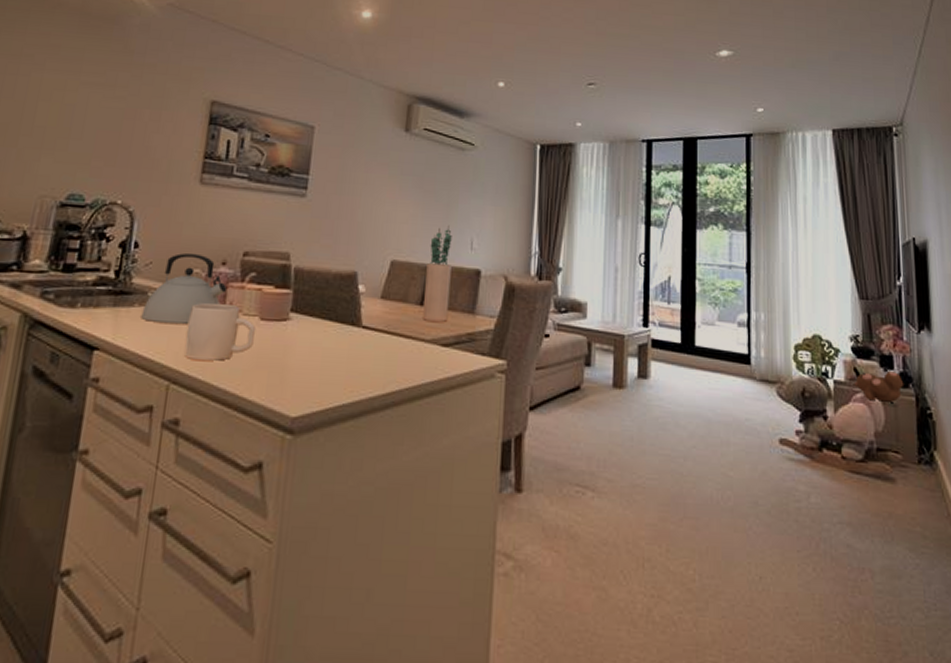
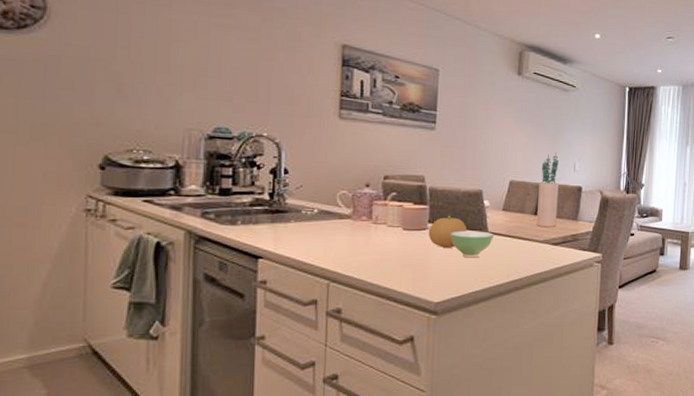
kettle: present [141,253,228,324] -> none [298,177,373,235]
mug: present [184,303,257,362] -> none [339,217,400,264]
fruit: none [289,302,336,345] -> present [428,215,467,248]
bowl: none [314,322,370,360] -> present [449,230,495,258]

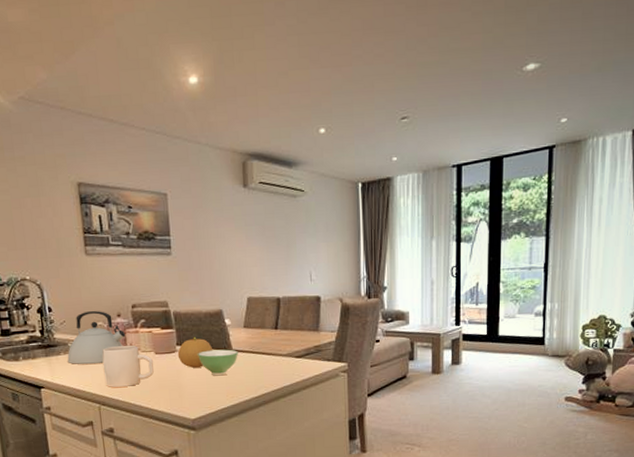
kettle: none [298,177,373,235] -> present [67,310,126,364]
mug: none [339,217,400,264] -> present [102,345,154,388]
vase: present [537,152,559,228] -> none [276,263,298,342]

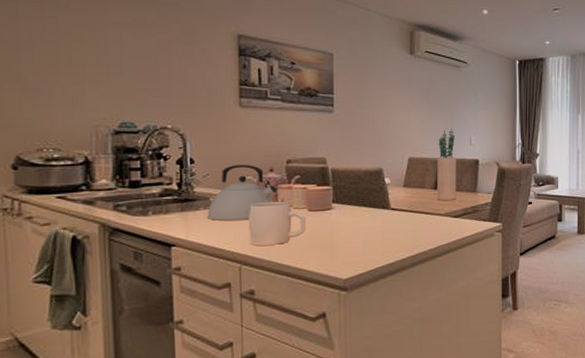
fruit: present [177,336,212,368] -> none [333,194,370,226]
bowl: present [197,349,239,376] -> none [353,208,397,235]
vase: none [276,263,298,342] -> present [437,127,456,201]

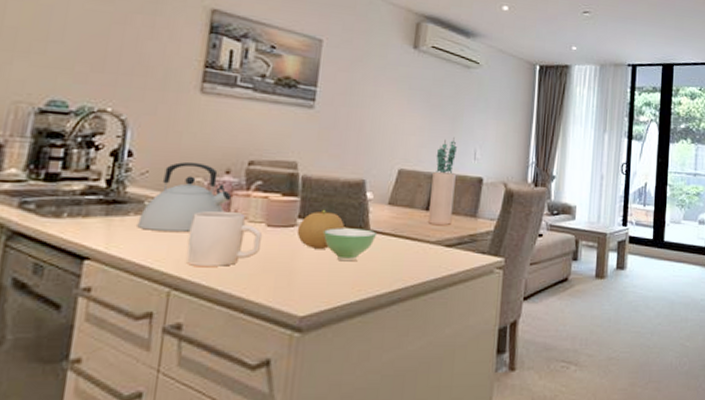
fruit: none [333,194,370,226] -> present [296,209,344,249]
bowl: none [353,208,397,235] -> present [322,228,378,262]

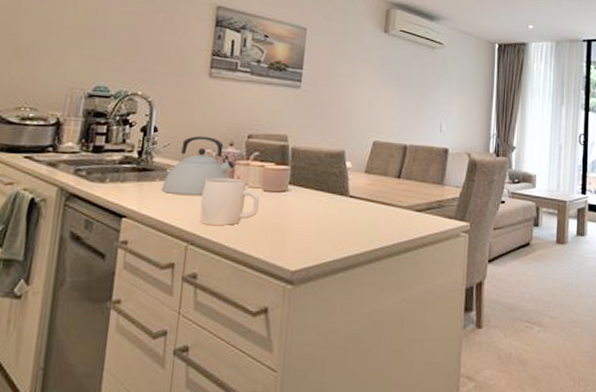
fruit: present [296,209,344,249] -> none [288,176,328,212]
bowl: present [322,228,378,262] -> none [309,193,356,224]
vase: present [428,136,457,226] -> none [400,111,424,193]

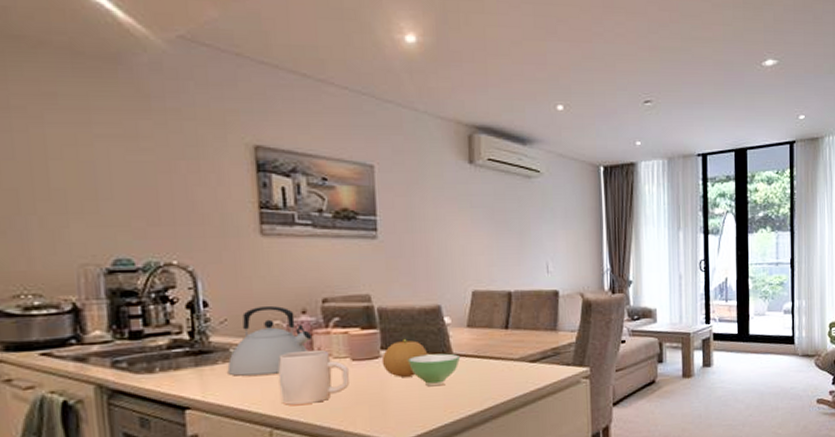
fruit: none [288,176,328,212] -> present [381,338,427,377]
bowl: none [309,193,356,224] -> present [407,353,461,387]

